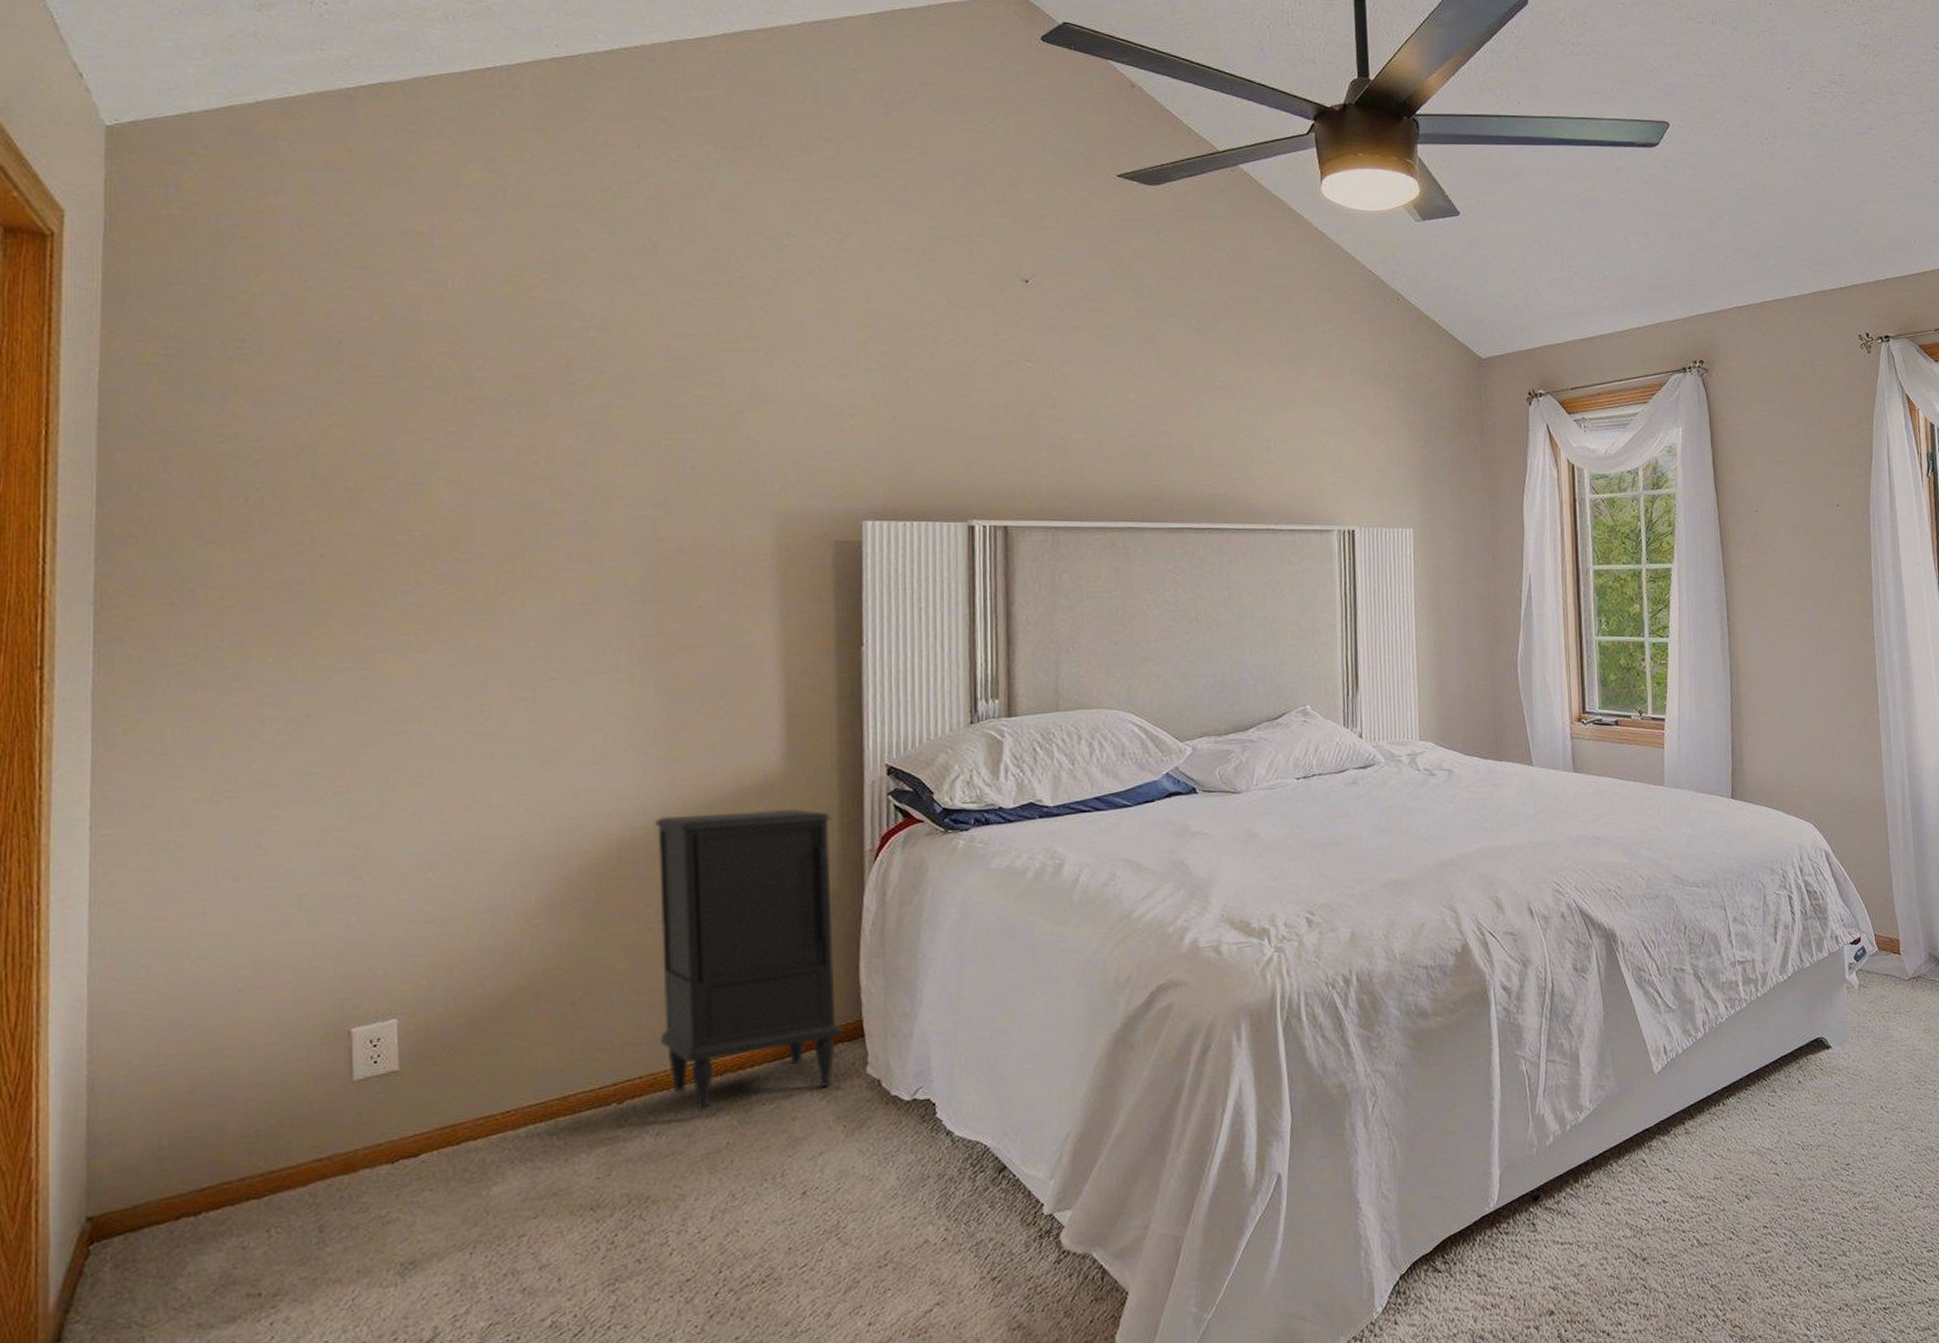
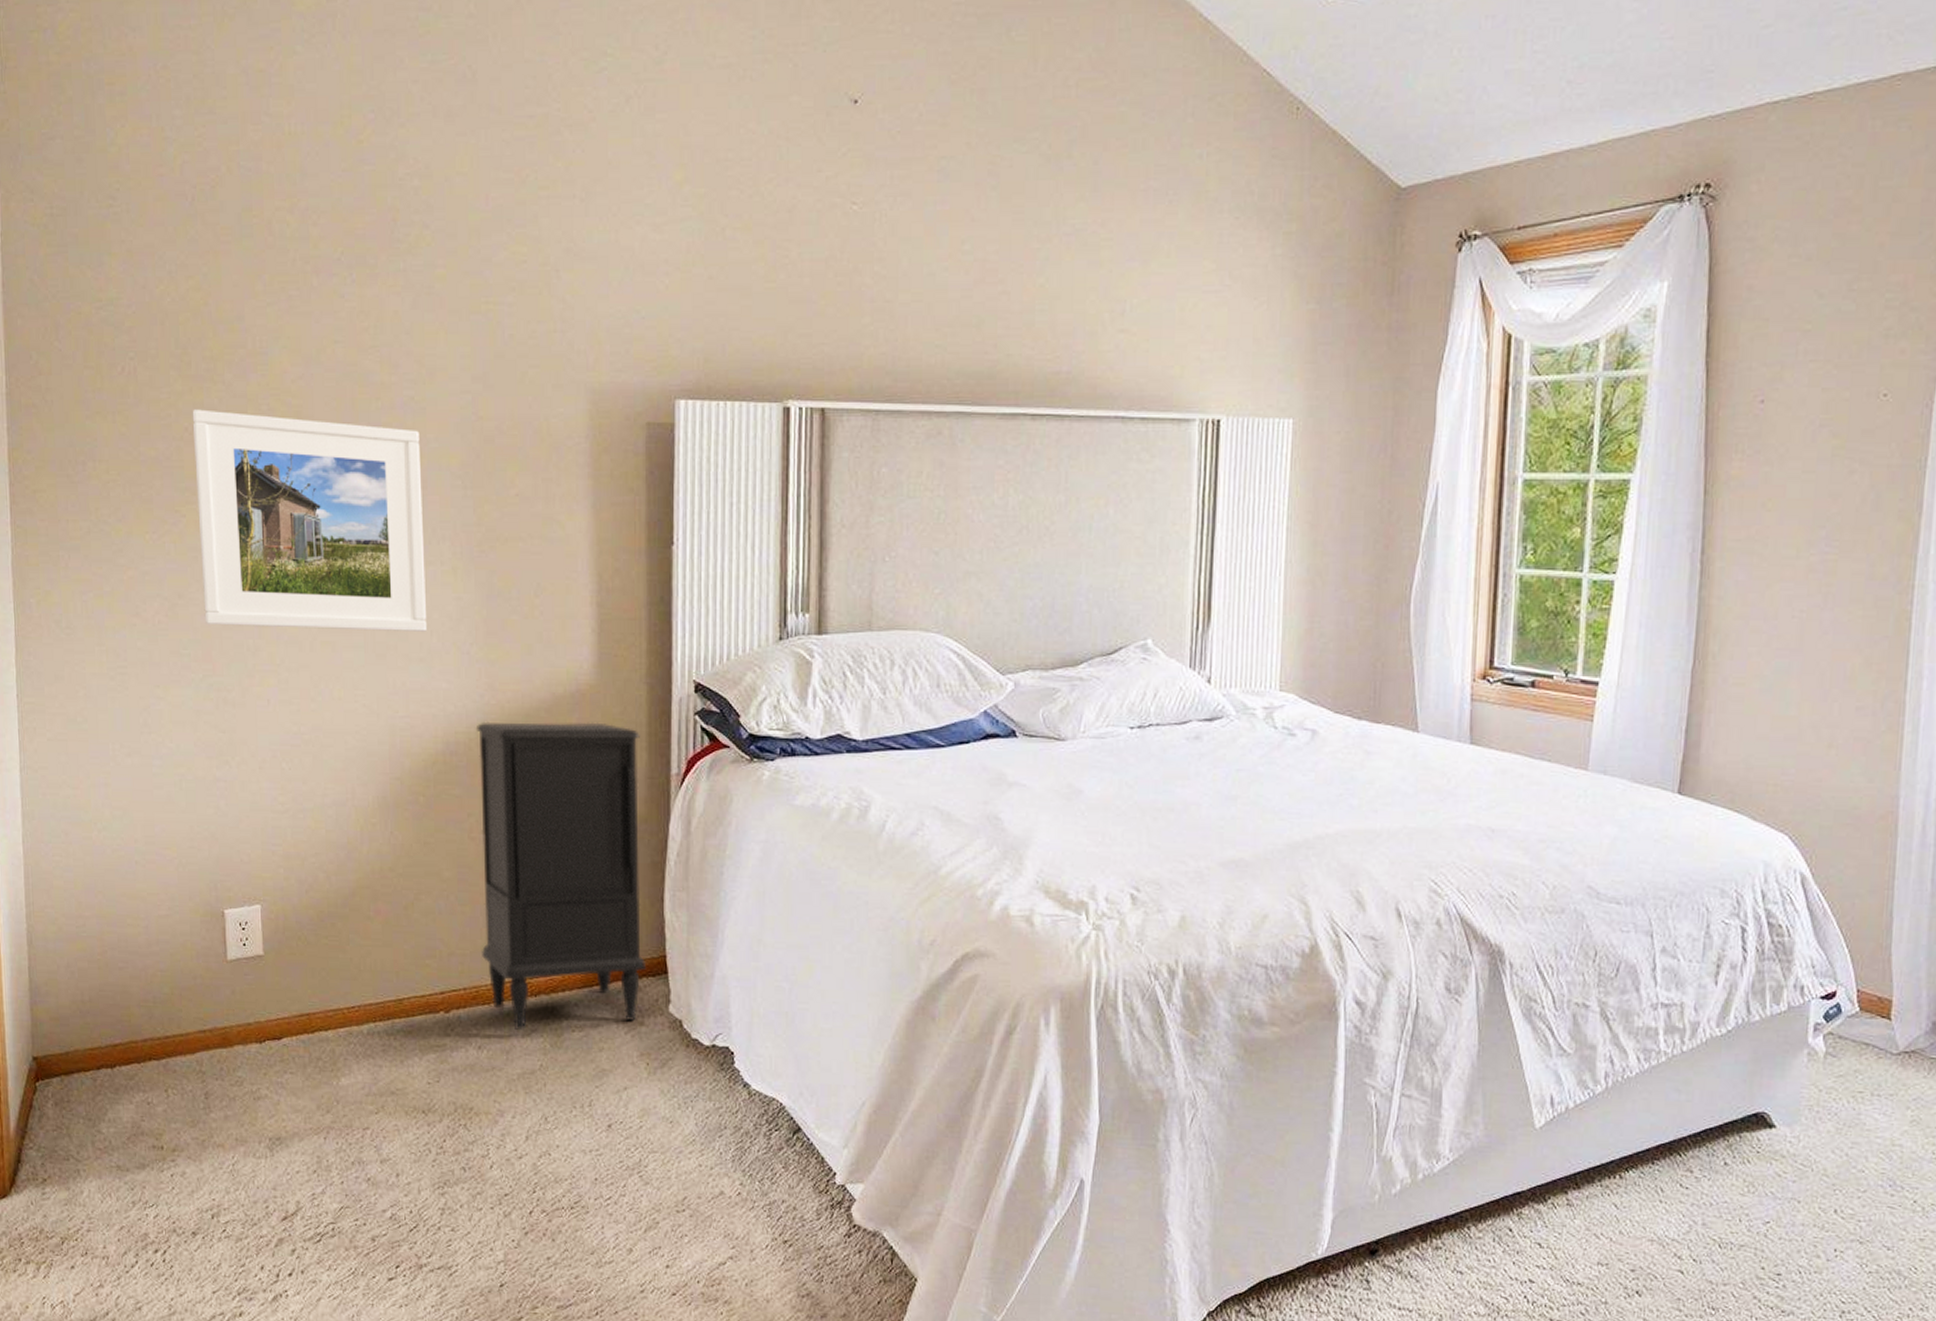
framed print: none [330,536,601,743] -> present [192,409,428,632]

